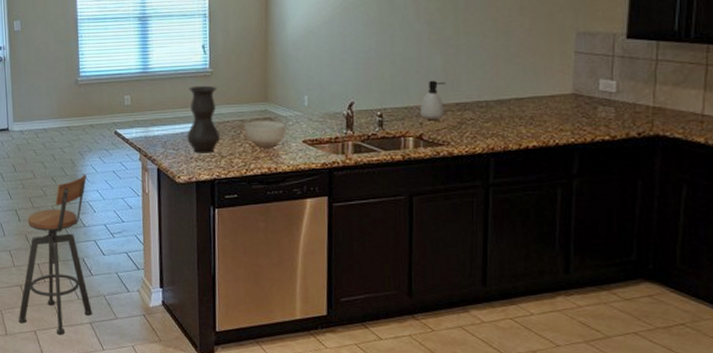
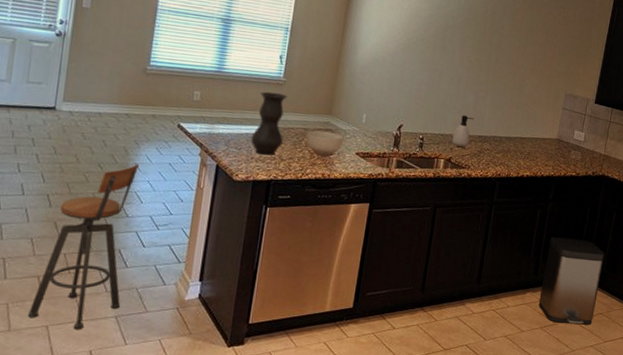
pedal bin: none [577,222,677,339] -> present [538,236,605,325]

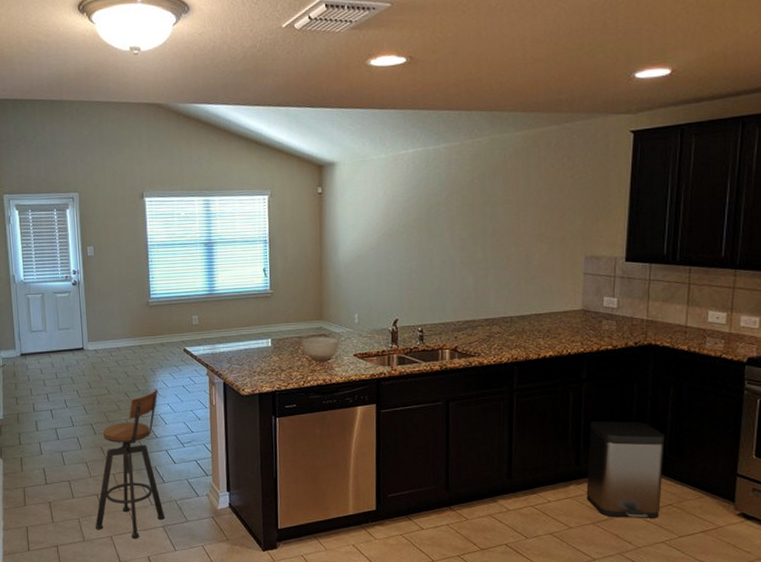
vase: present [250,91,288,155] -> none [250,305,280,368]
soap dispenser: present [452,115,474,148] -> none [455,298,477,335]

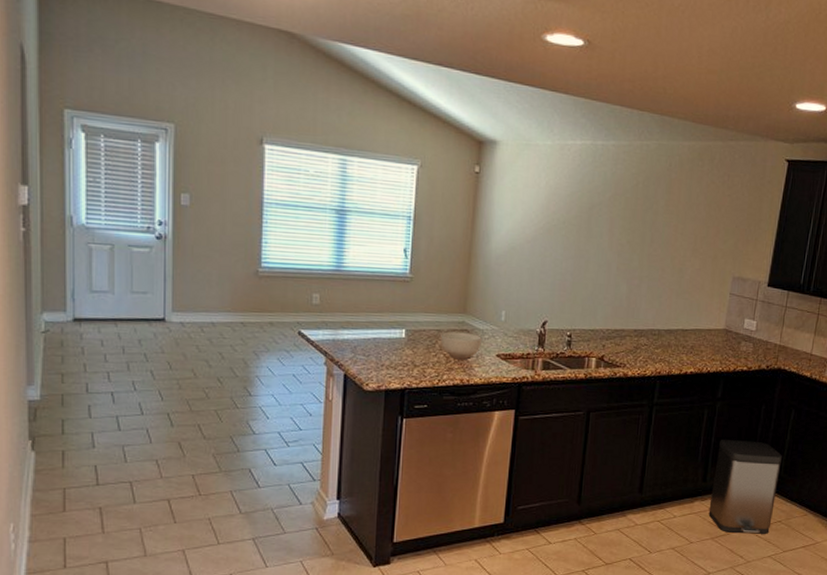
bar stool: present [95,389,164,538] -> none [162,377,261,553]

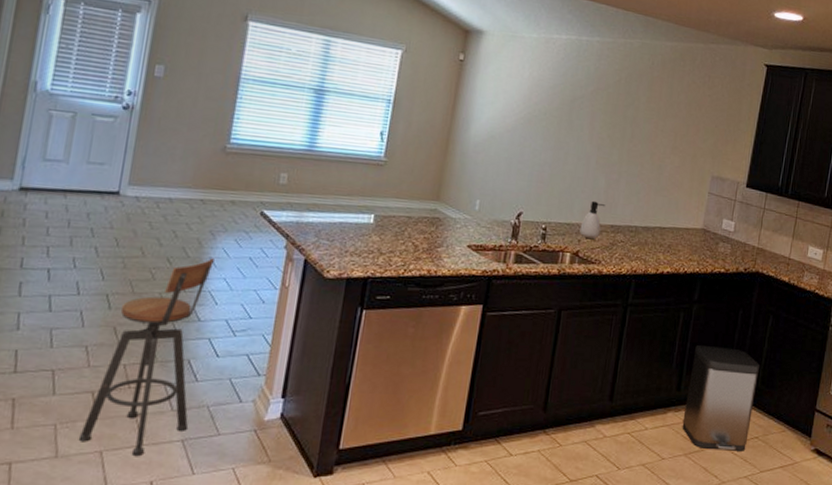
bar stool: none [162,377,261,553] -> present [78,258,214,456]
bowl: present [440,331,482,360] -> none [410,218,454,249]
soap dispenser: none [603,306,628,344] -> present [579,200,606,240]

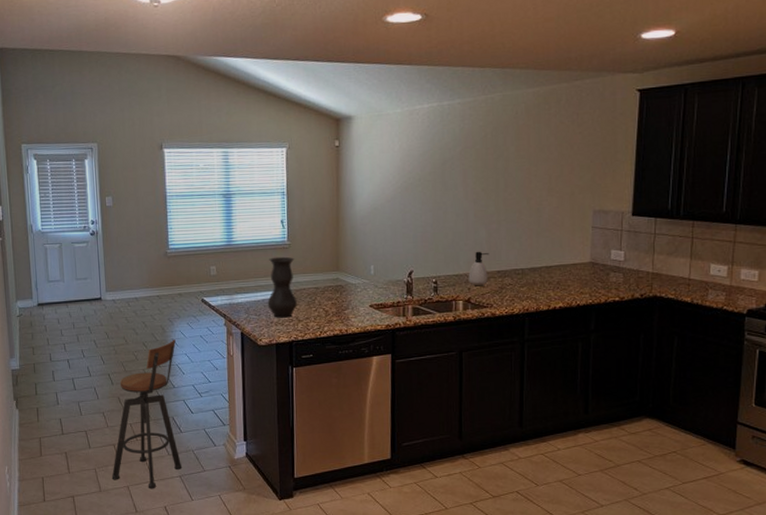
vase: none [345,173,389,248] -> present [267,256,297,318]
pedal bin: present [682,344,761,451] -> none [594,370,670,465]

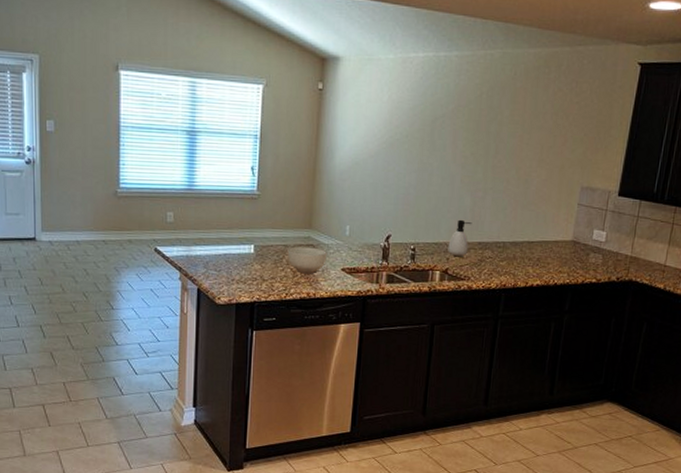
bar stool: present [111,339,181,488] -> none [38,291,122,454]
vase: present [267,256,297,318] -> none [229,207,264,276]
bowl: none [319,287,355,312] -> present [287,246,327,274]

